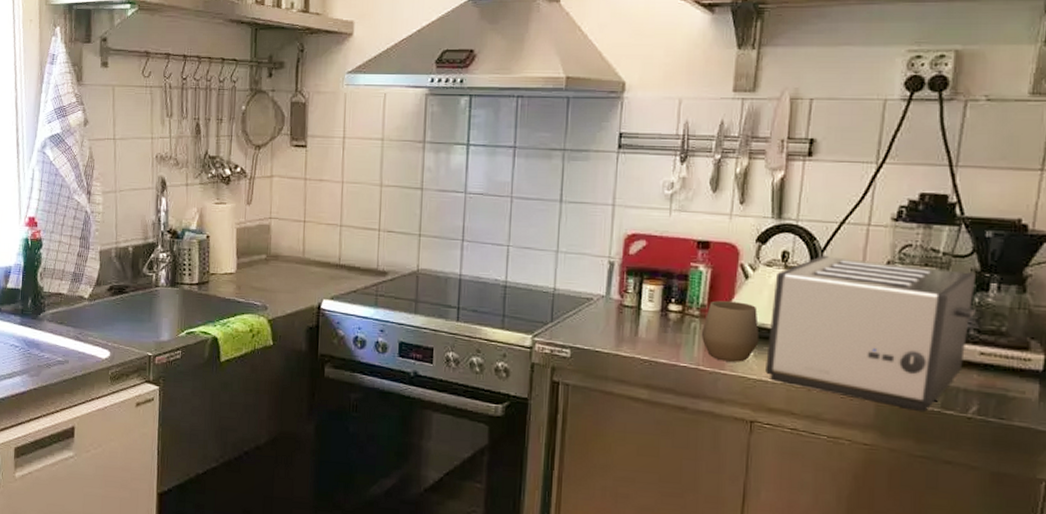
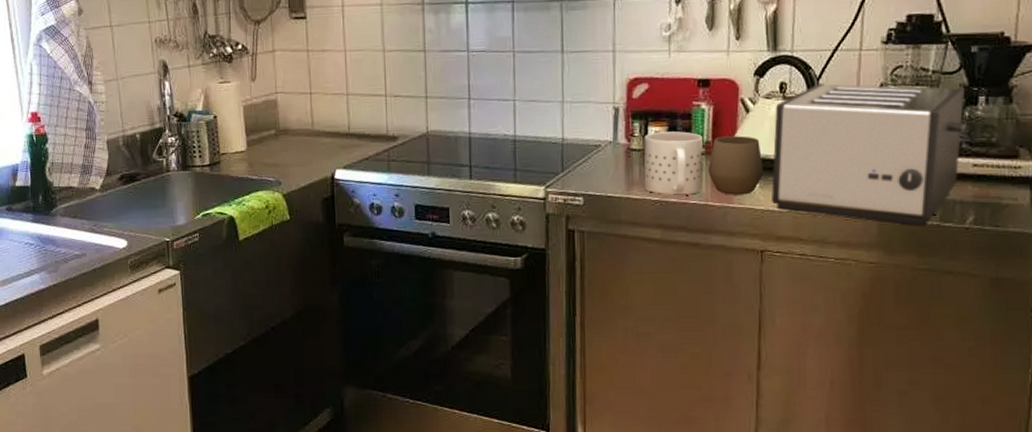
mug: none [634,290,699,357] -> present [644,131,704,196]

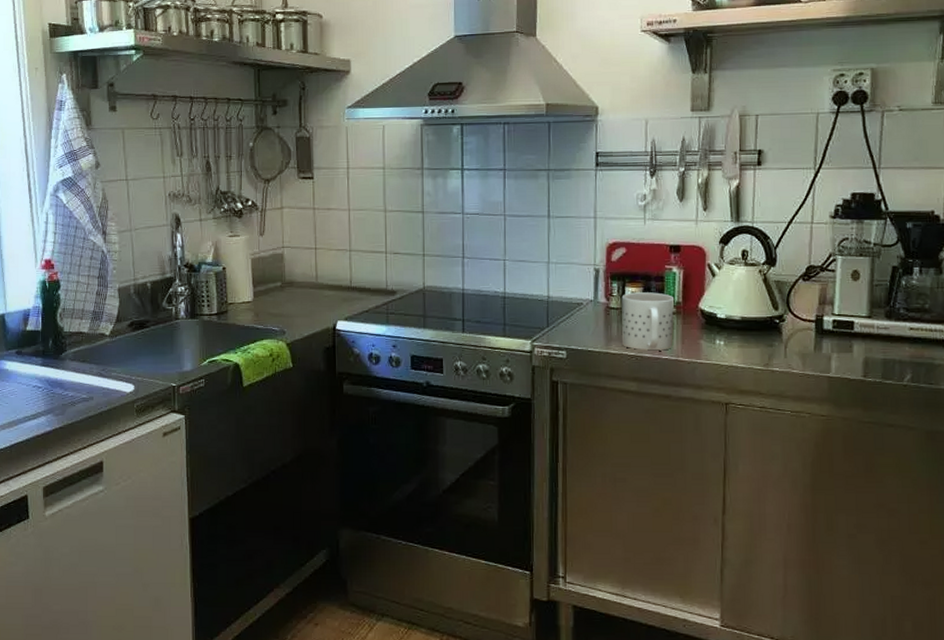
cup: present [709,136,764,195] -> none [679,297,728,352]
toaster: present [771,83,967,227] -> none [735,251,904,384]

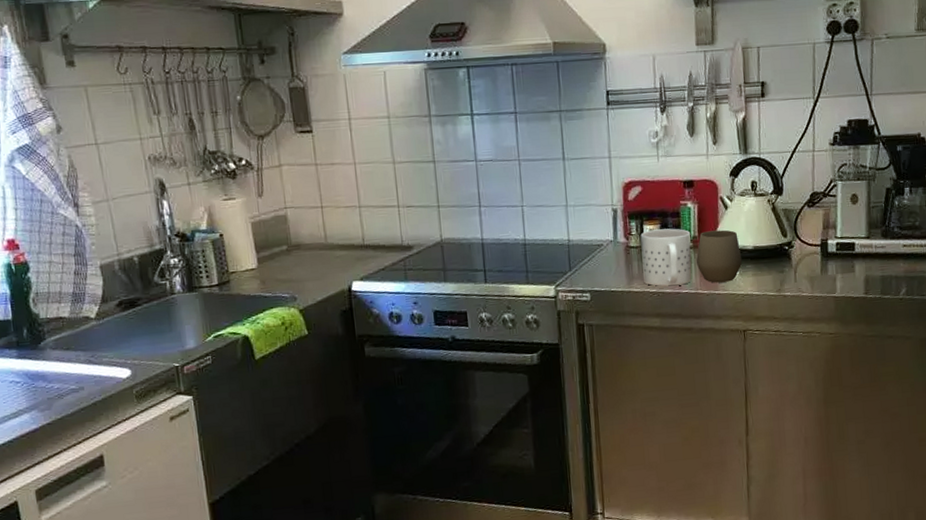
cup: none [679,297,728,352] -> present [696,230,743,283]

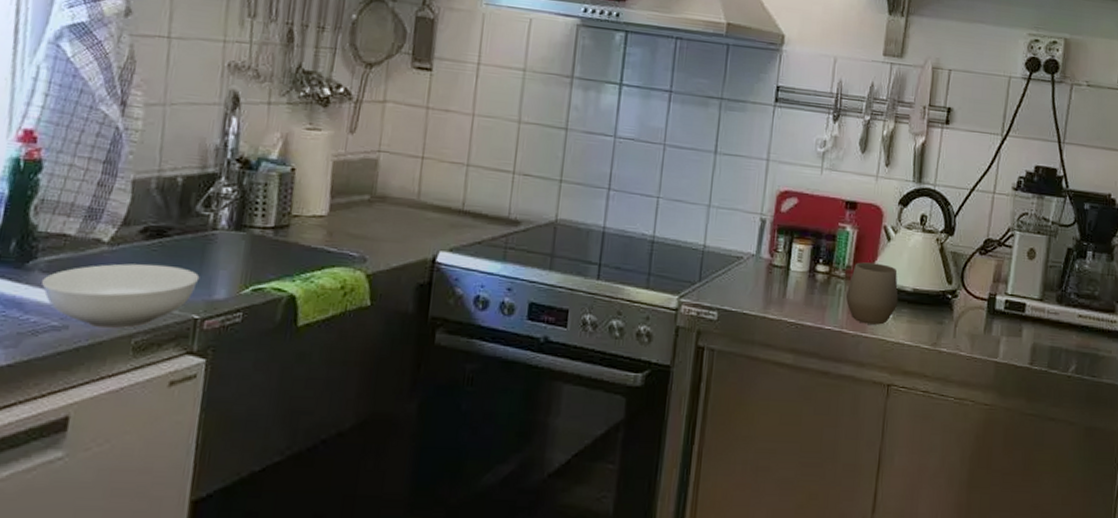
bowl: none [53,328,172,386] -> present [41,263,200,330]
mug: present [640,228,692,287] -> none [781,250,845,320]

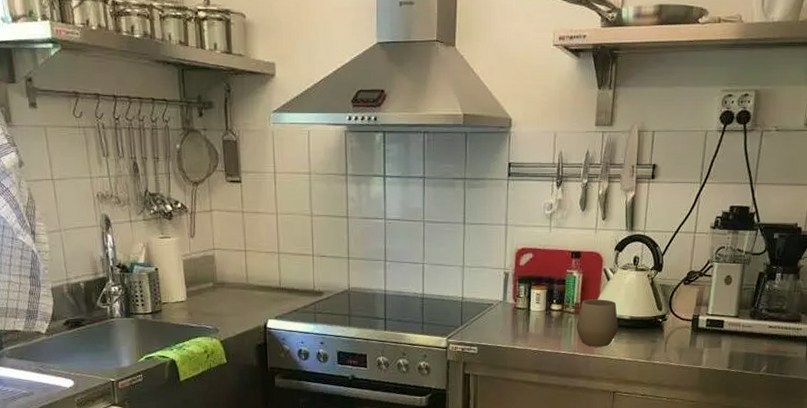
bowl: present [41,263,200,330] -> none [9,346,110,393]

